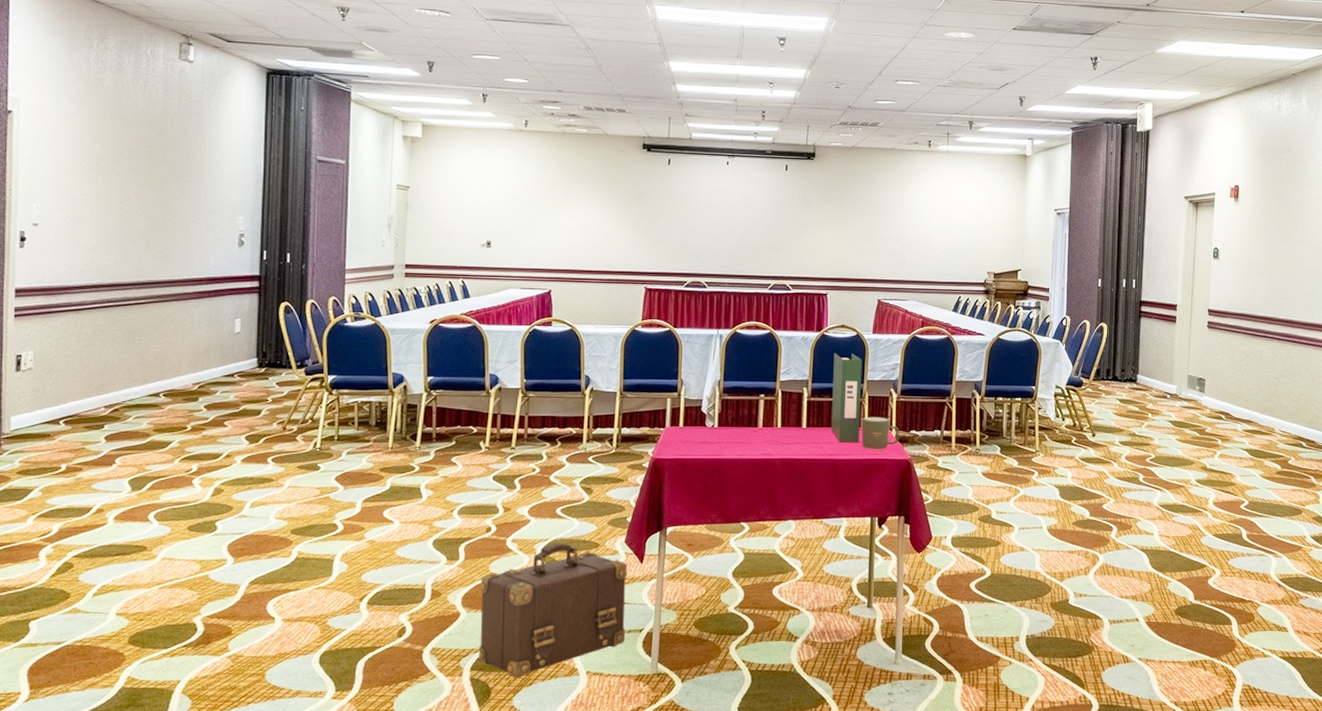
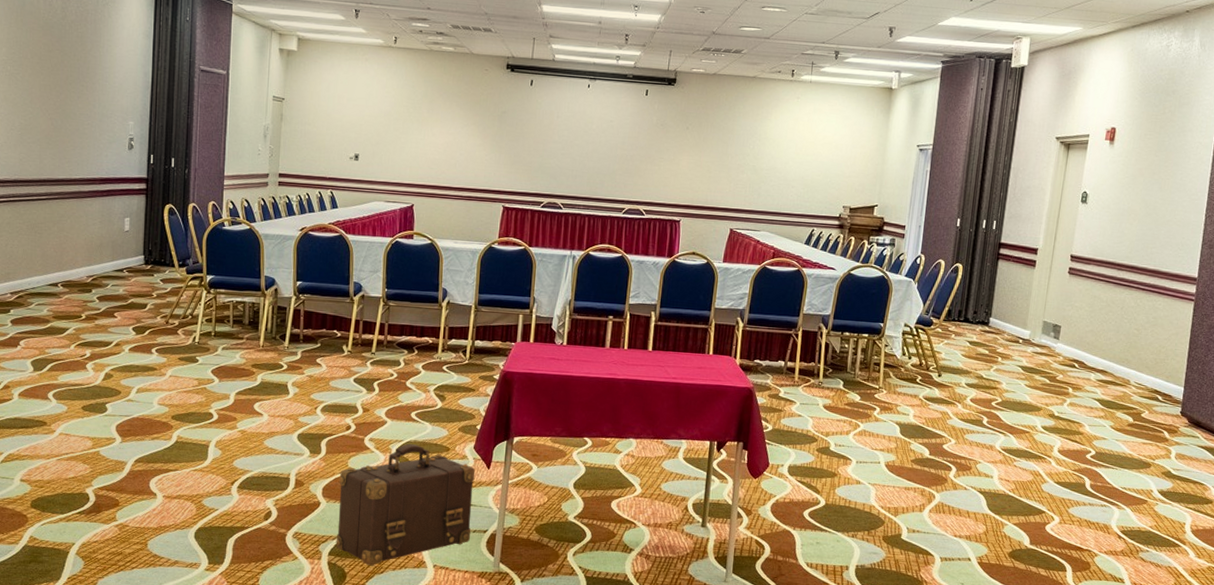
binder: present [831,353,863,443] -> none [676,279,711,369]
mug: present [861,416,900,450] -> none [705,343,744,377]

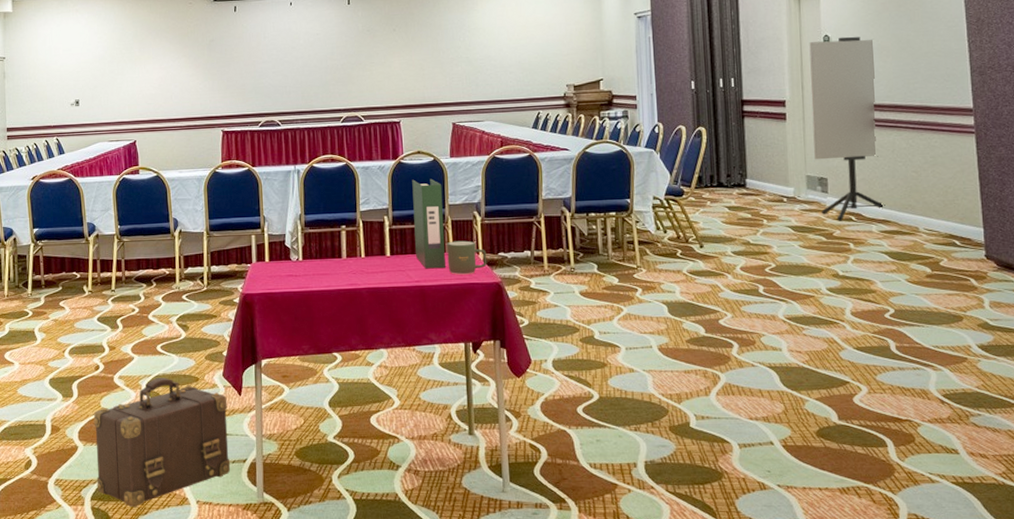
binder: none [676,279,711,369] -> present [412,178,445,269]
mug: none [705,343,744,377] -> present [446,240,487,275]
easel: none [1049,195,1124,367] -> present [809,36,885,221]

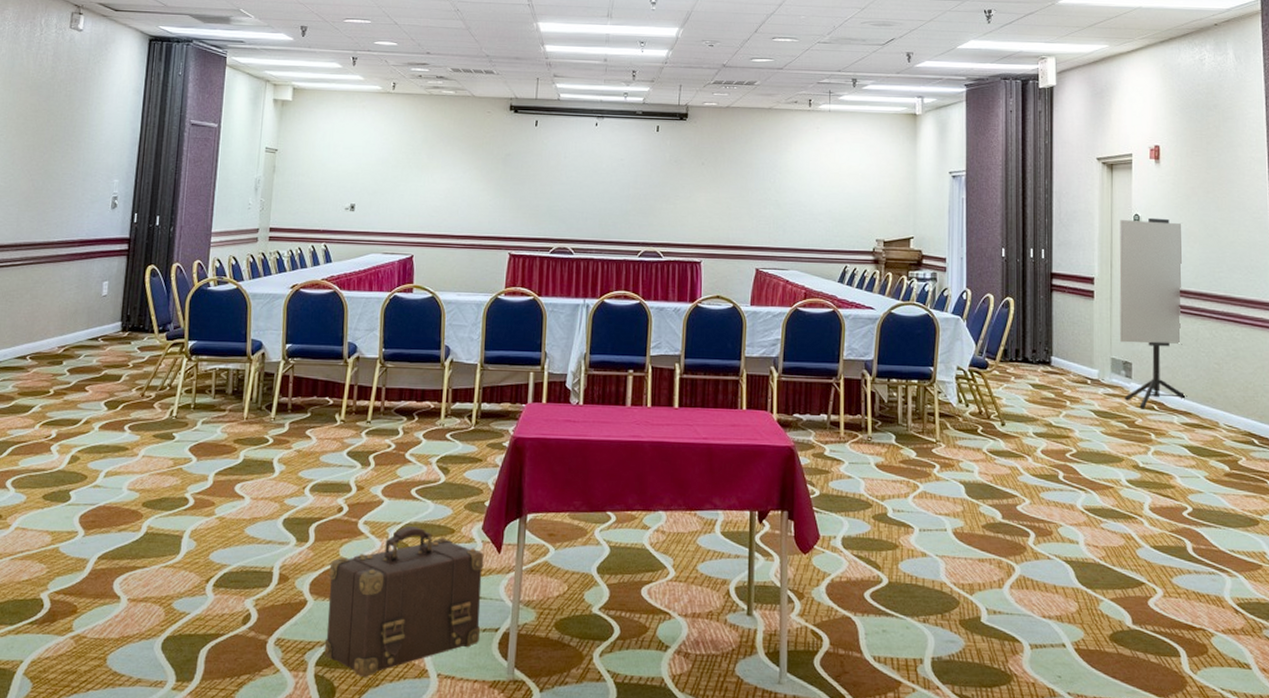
binder: present [412,178,445,269] -> none [706,326,740,426]
mug: present [446,240,487,275] -> none [739,397,781,435]

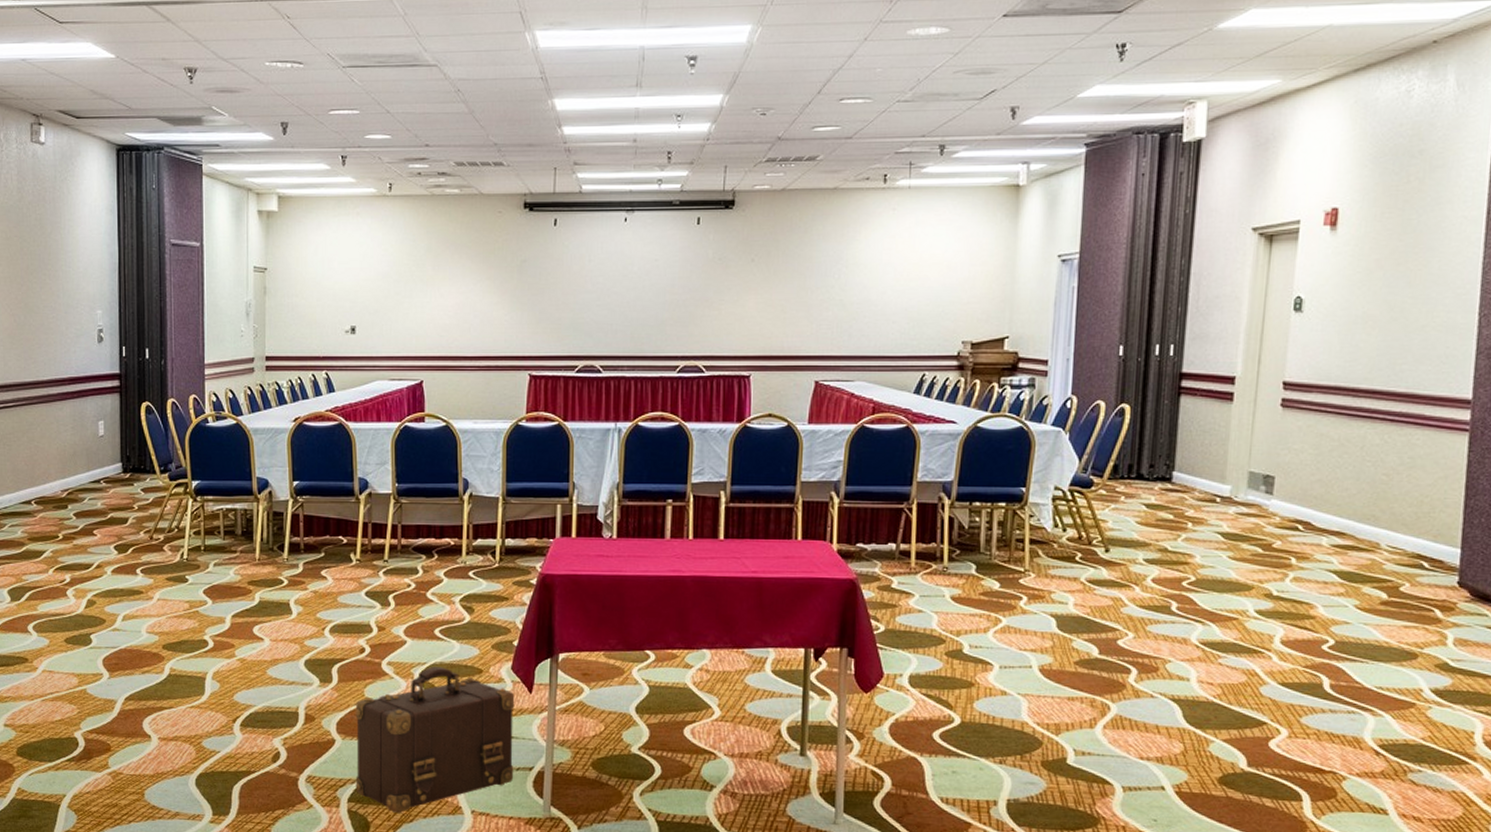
easel: present [1119,217,1187,409] -> none [1261,300,1357,530]

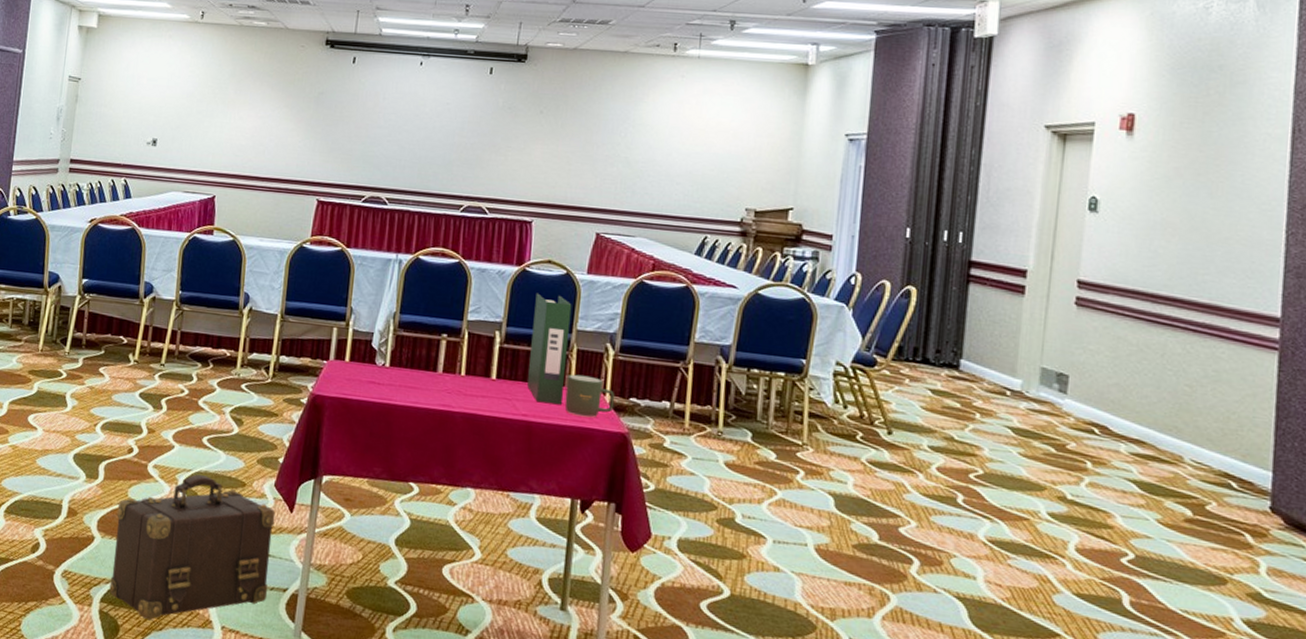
binder: none [755,448,795,558] -> present [527,293,572,405]
mug: none [793,526,842,568] -> present [564,374,615,418]

